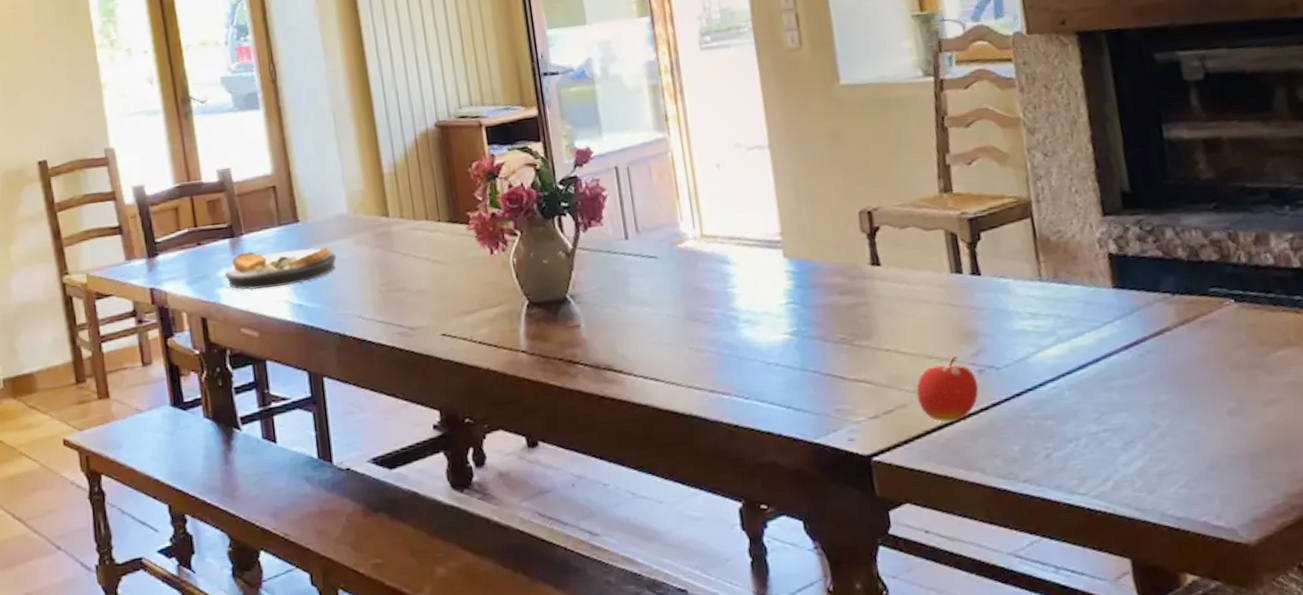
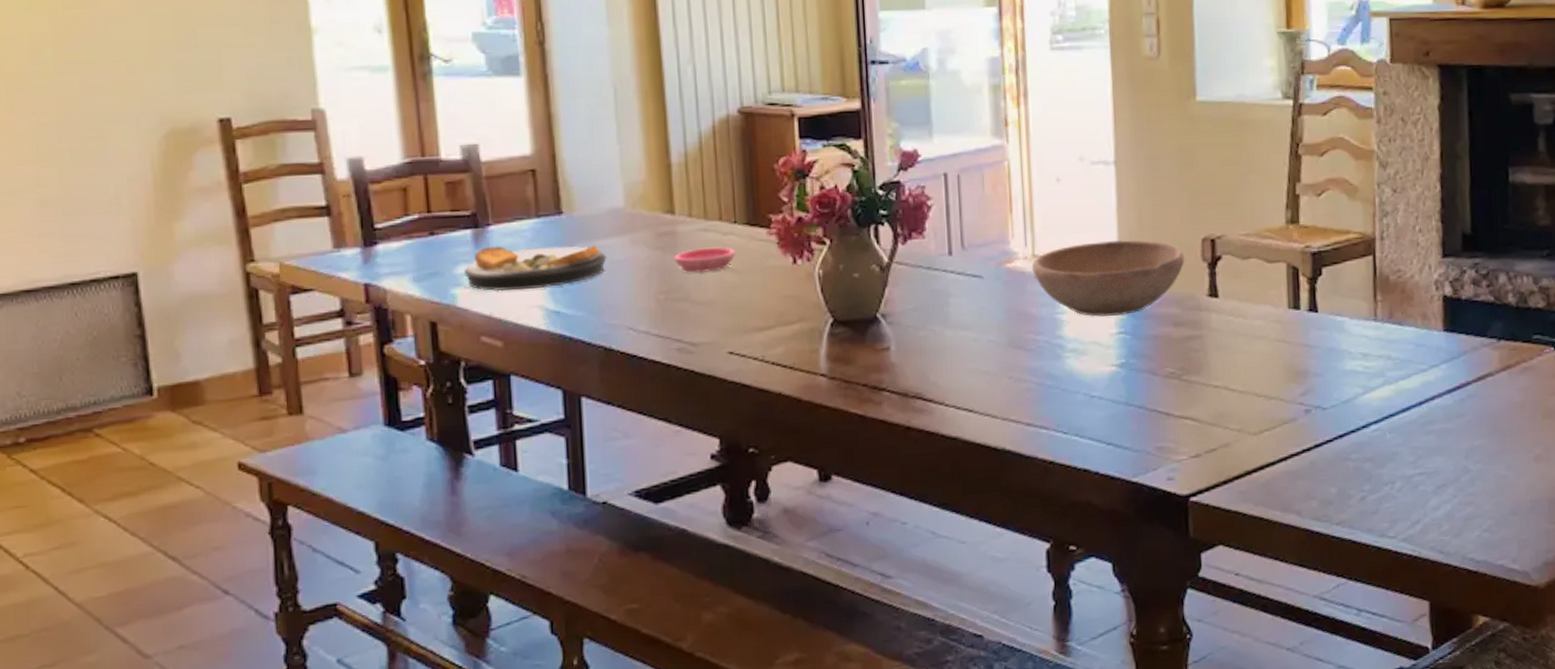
saucer: none [390,242,442,267] -> present [673,247,736,274]
bowl: none [701,216,845,290] -> present [1031,239,1185,317]
fruit: present [916,355,979,422] -> none [1241,394,1303,463]

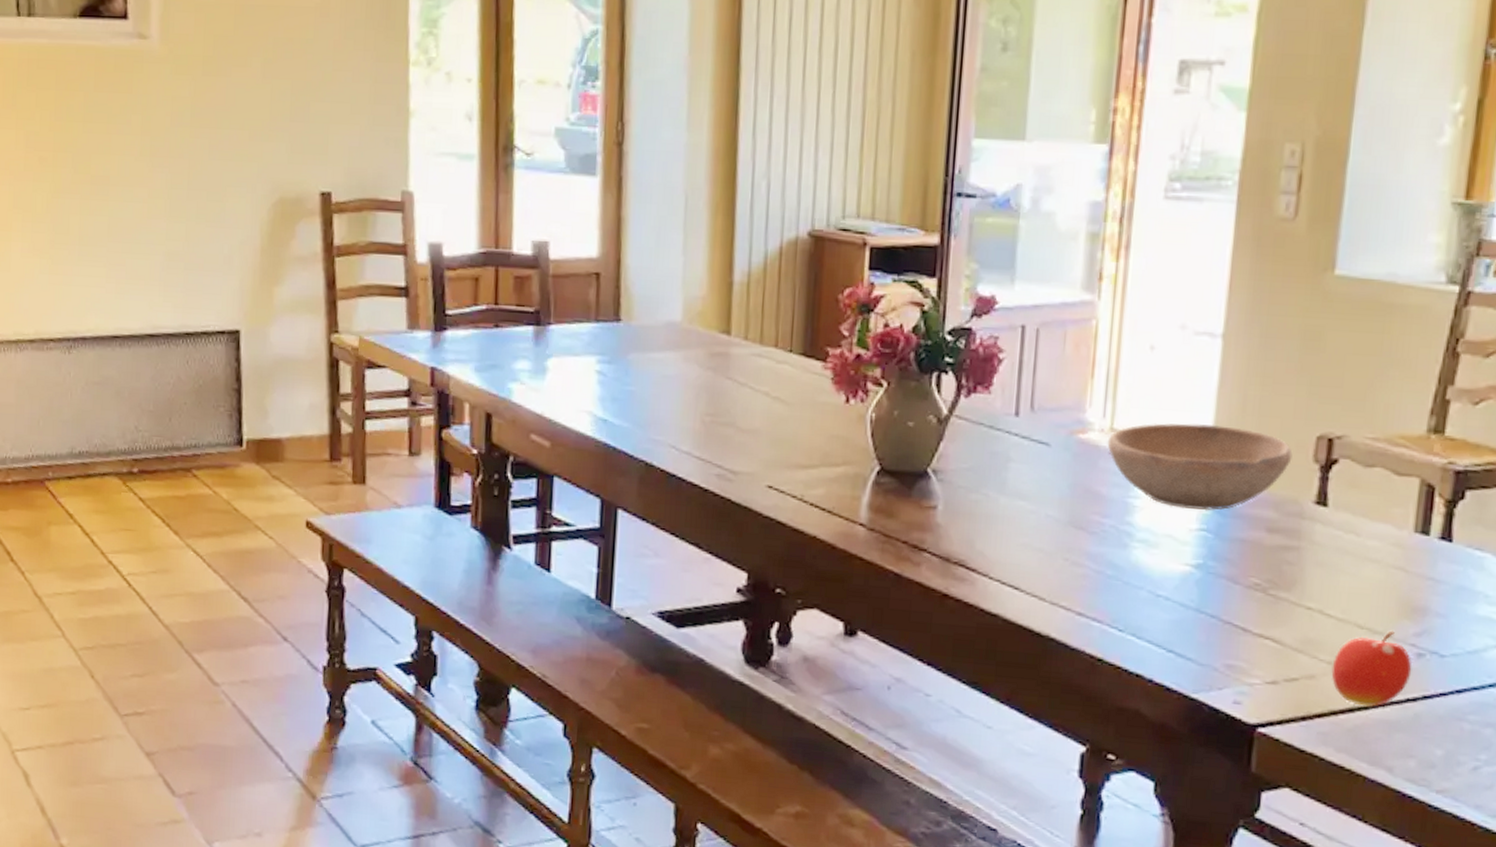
plate: present [464,245,607,292] -> none [522,345,659,395]
saucer: present [673,247,736,274] -> none [723,373,788,400]
fruit: none [1241,394,1303,463] -> present [1331,631,1413,707]

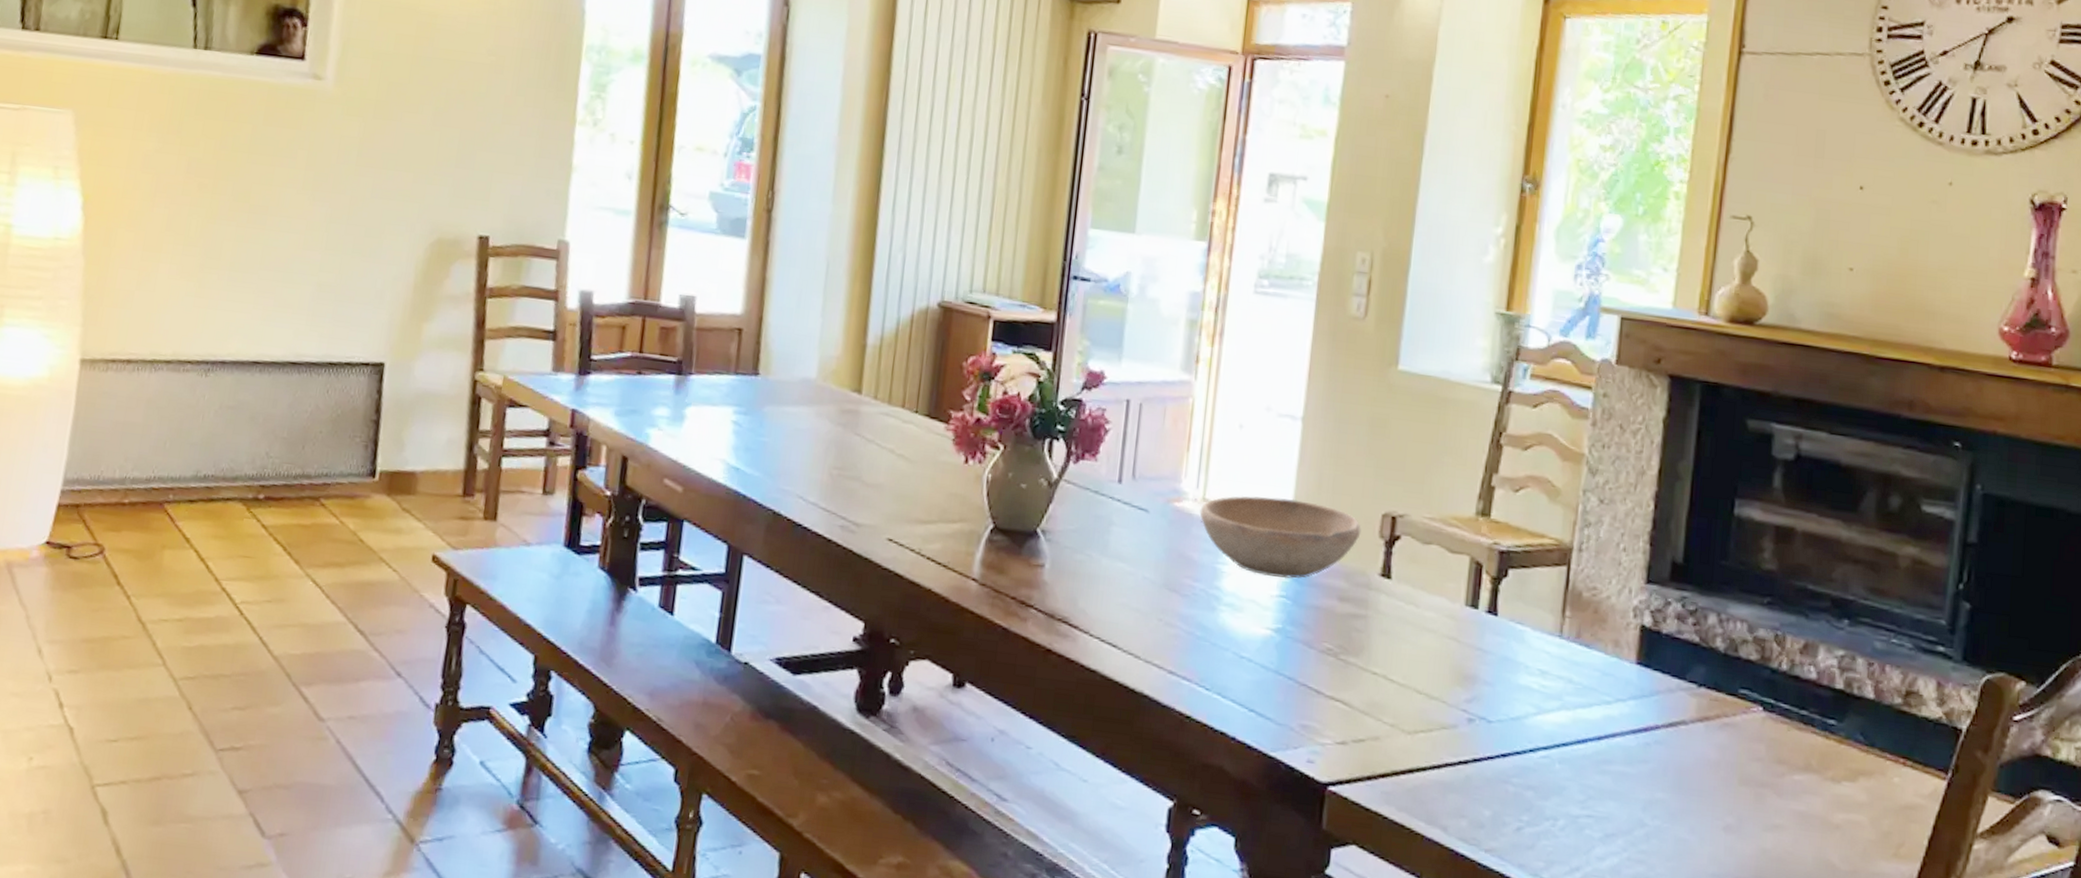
fruit: present [1331,631,1413,707] -> none [1393,696,1464,769]

